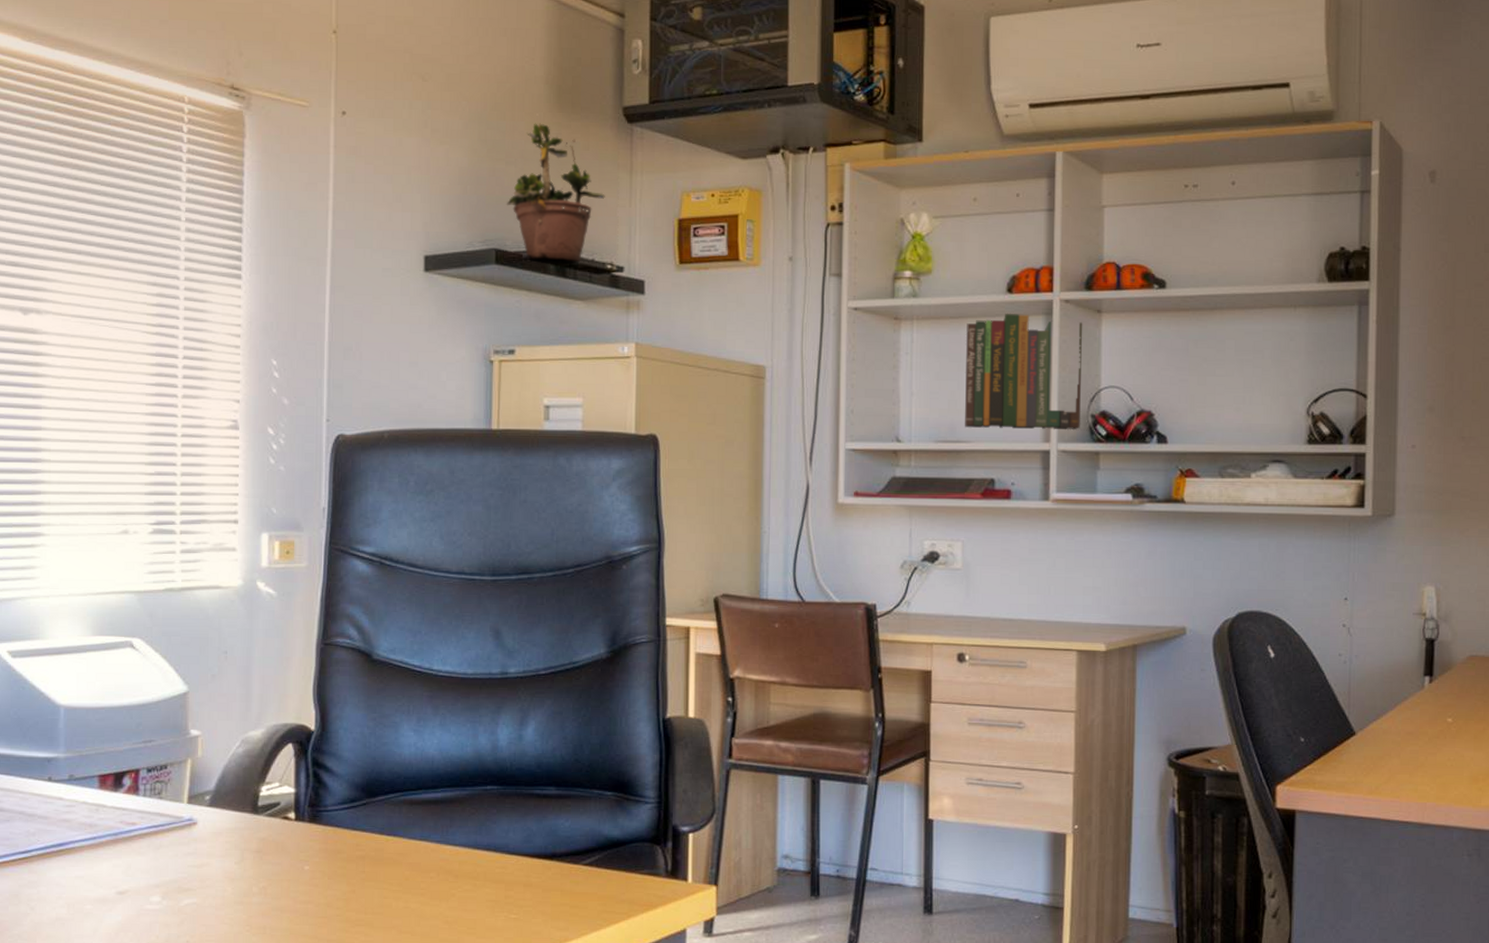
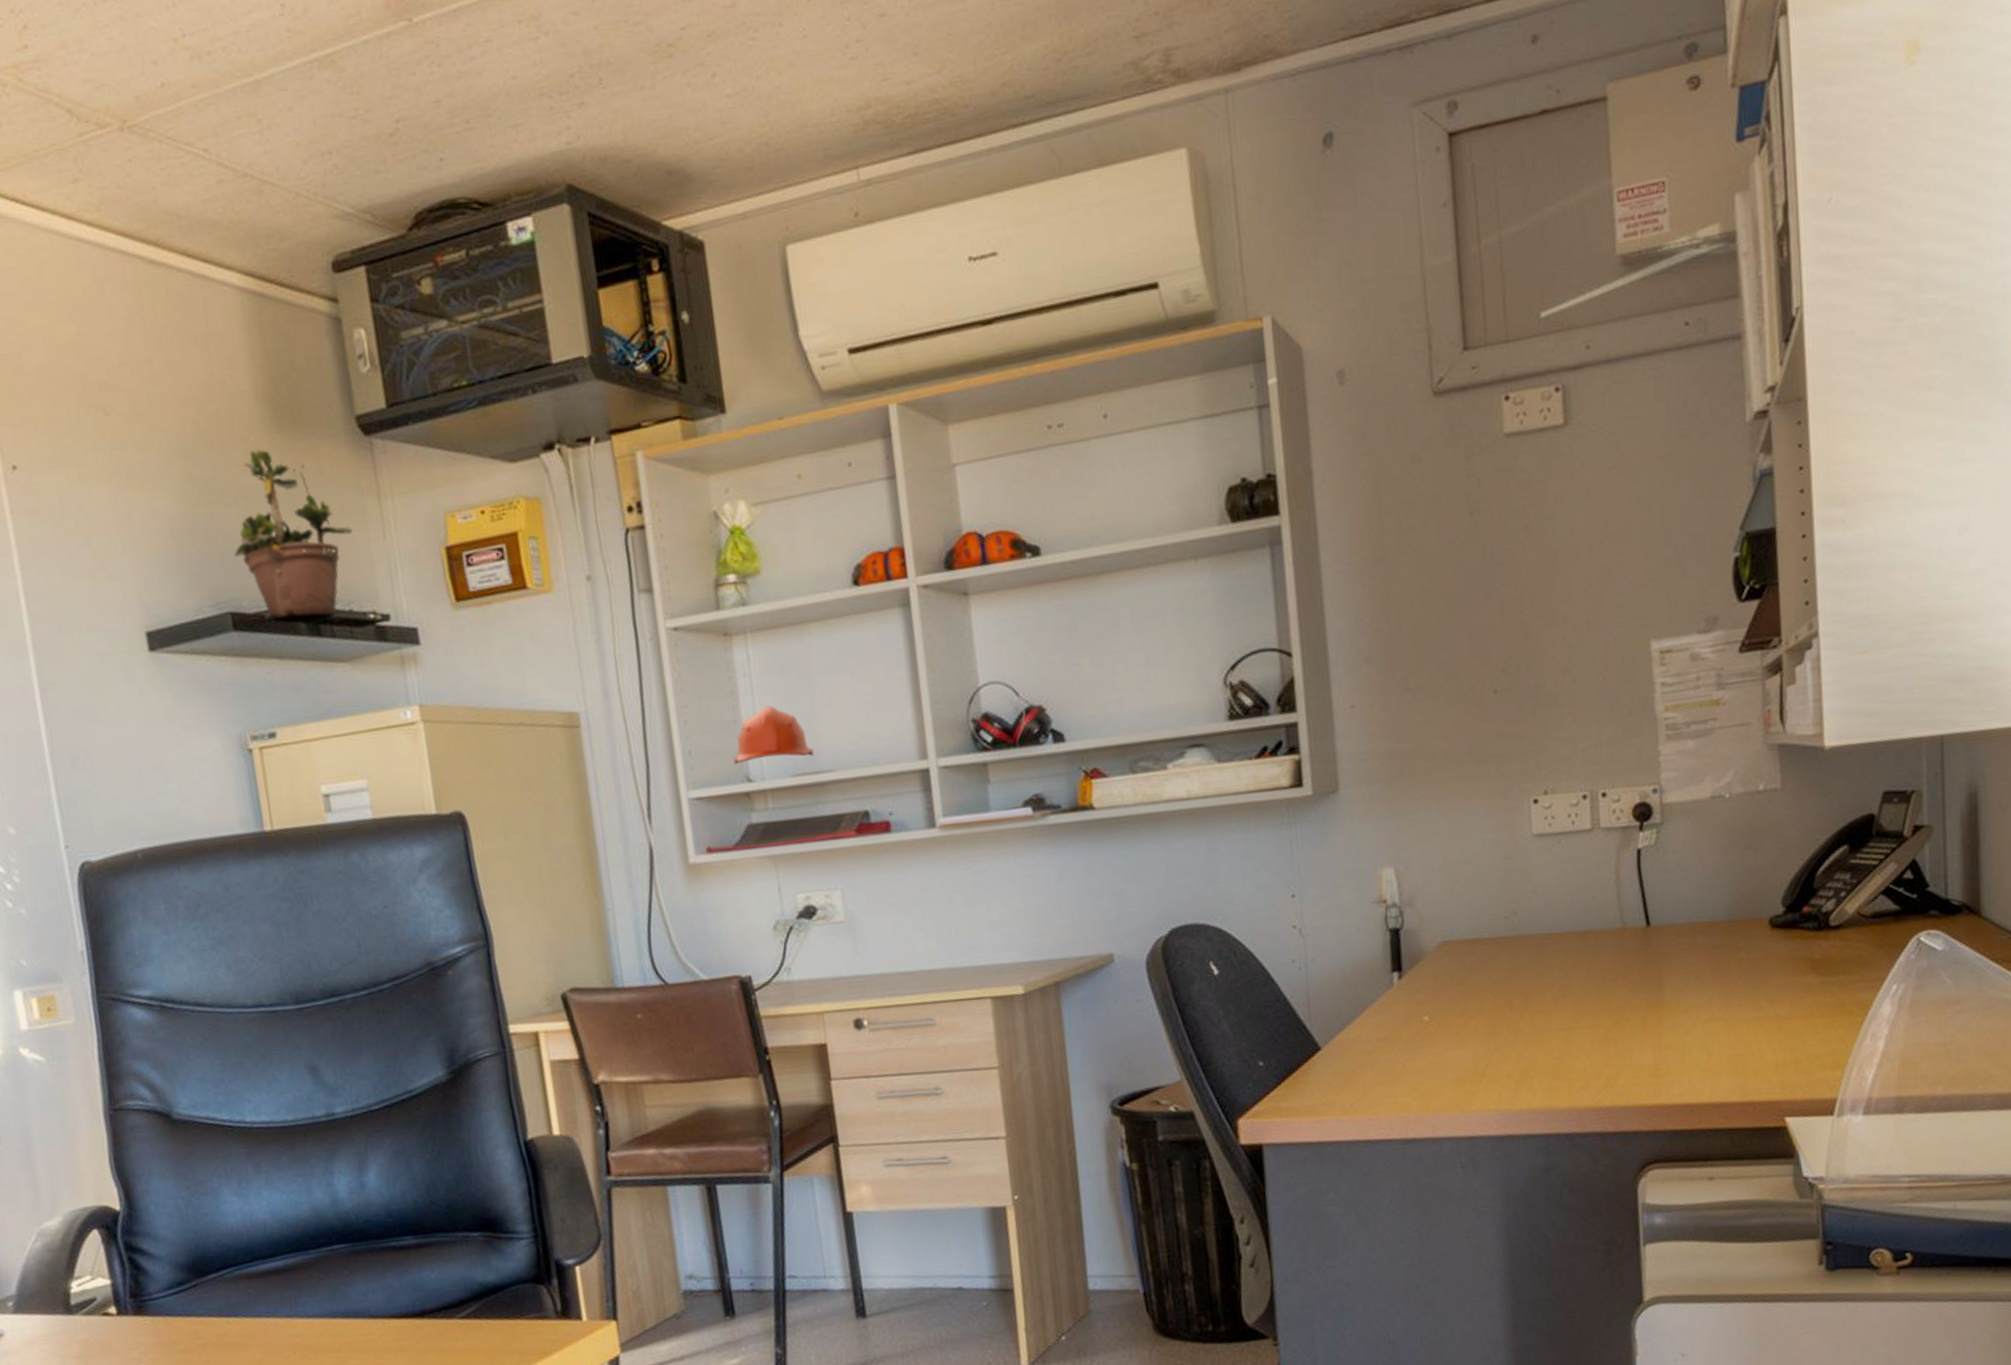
hard hat: none [887,381,956,427] -> present [733,706,814,765]
books: present [965,313,1083,431] -> none [810,608,961,754]

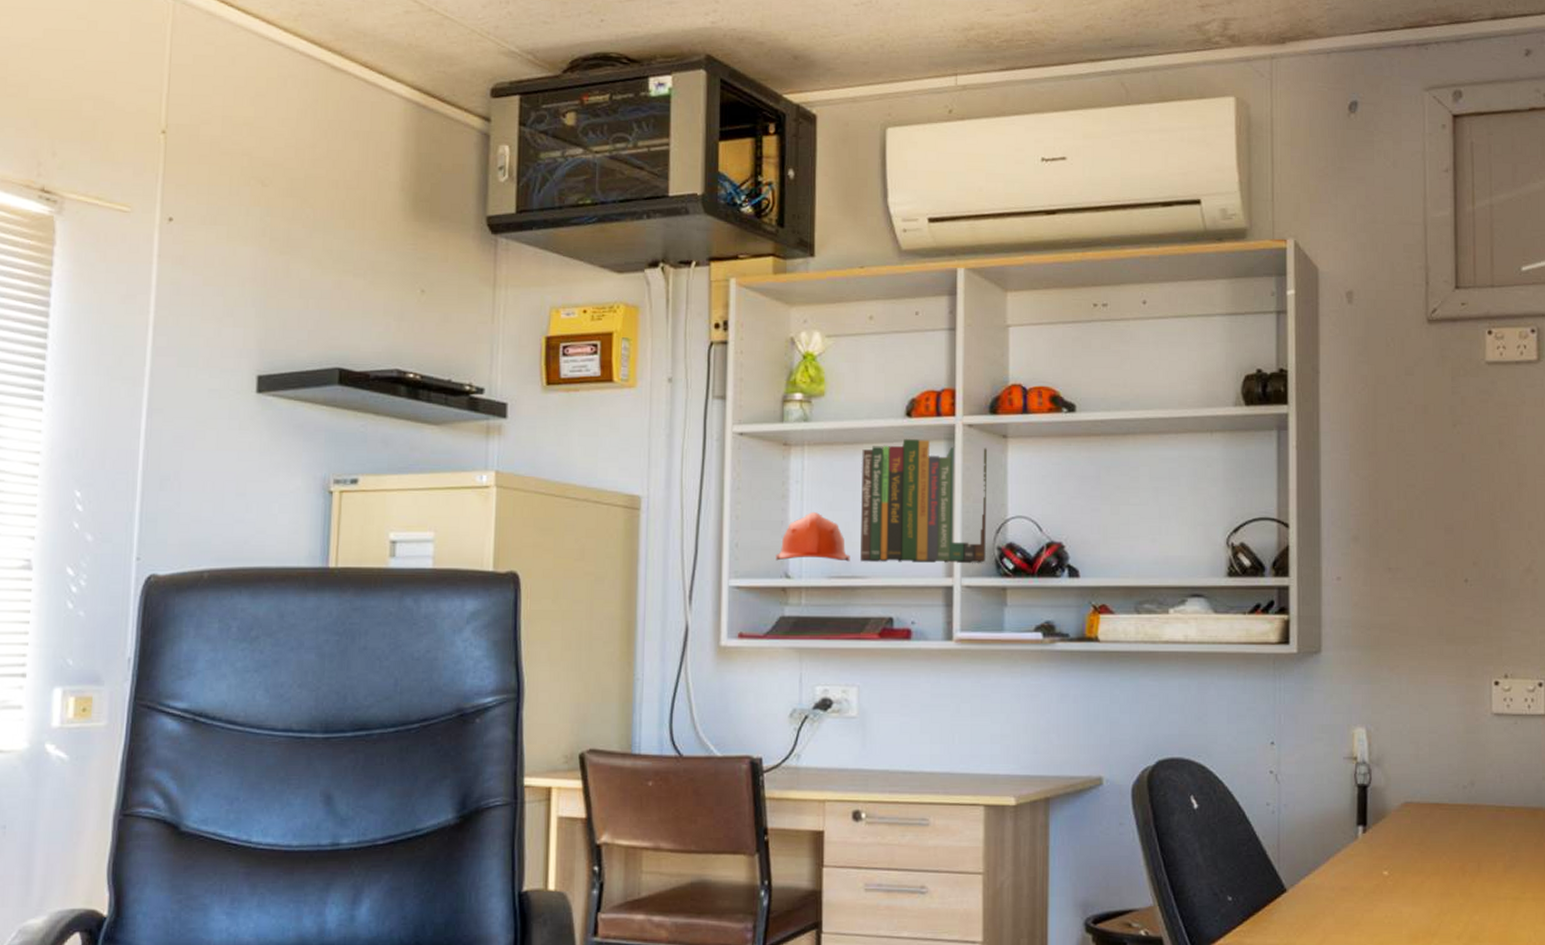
potted plant: present [233,449,353,624] -> none [352,232,465,386]
books: none [810,608,961,754] -> present [860,438,988,564]

